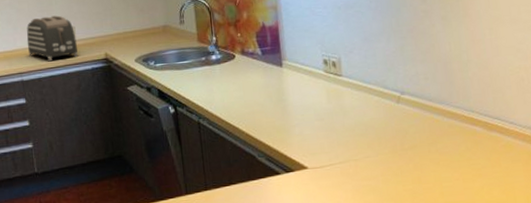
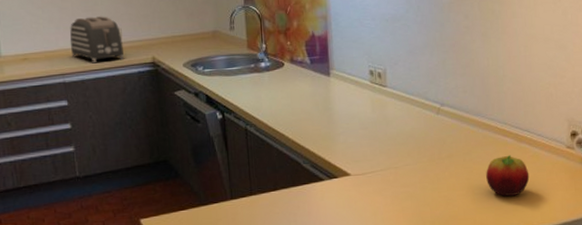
fruit: none [454,144,503,190] -> present [486,155,530,197]

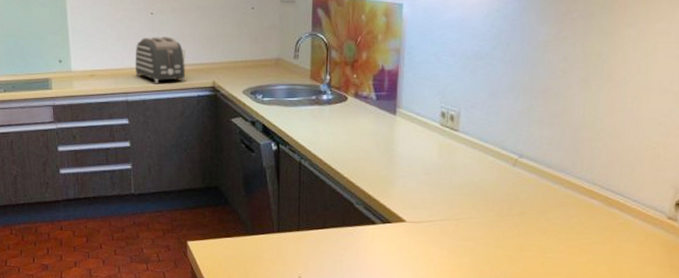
fruit: present [486,155,530,197] -> none [561,219,615,266]

